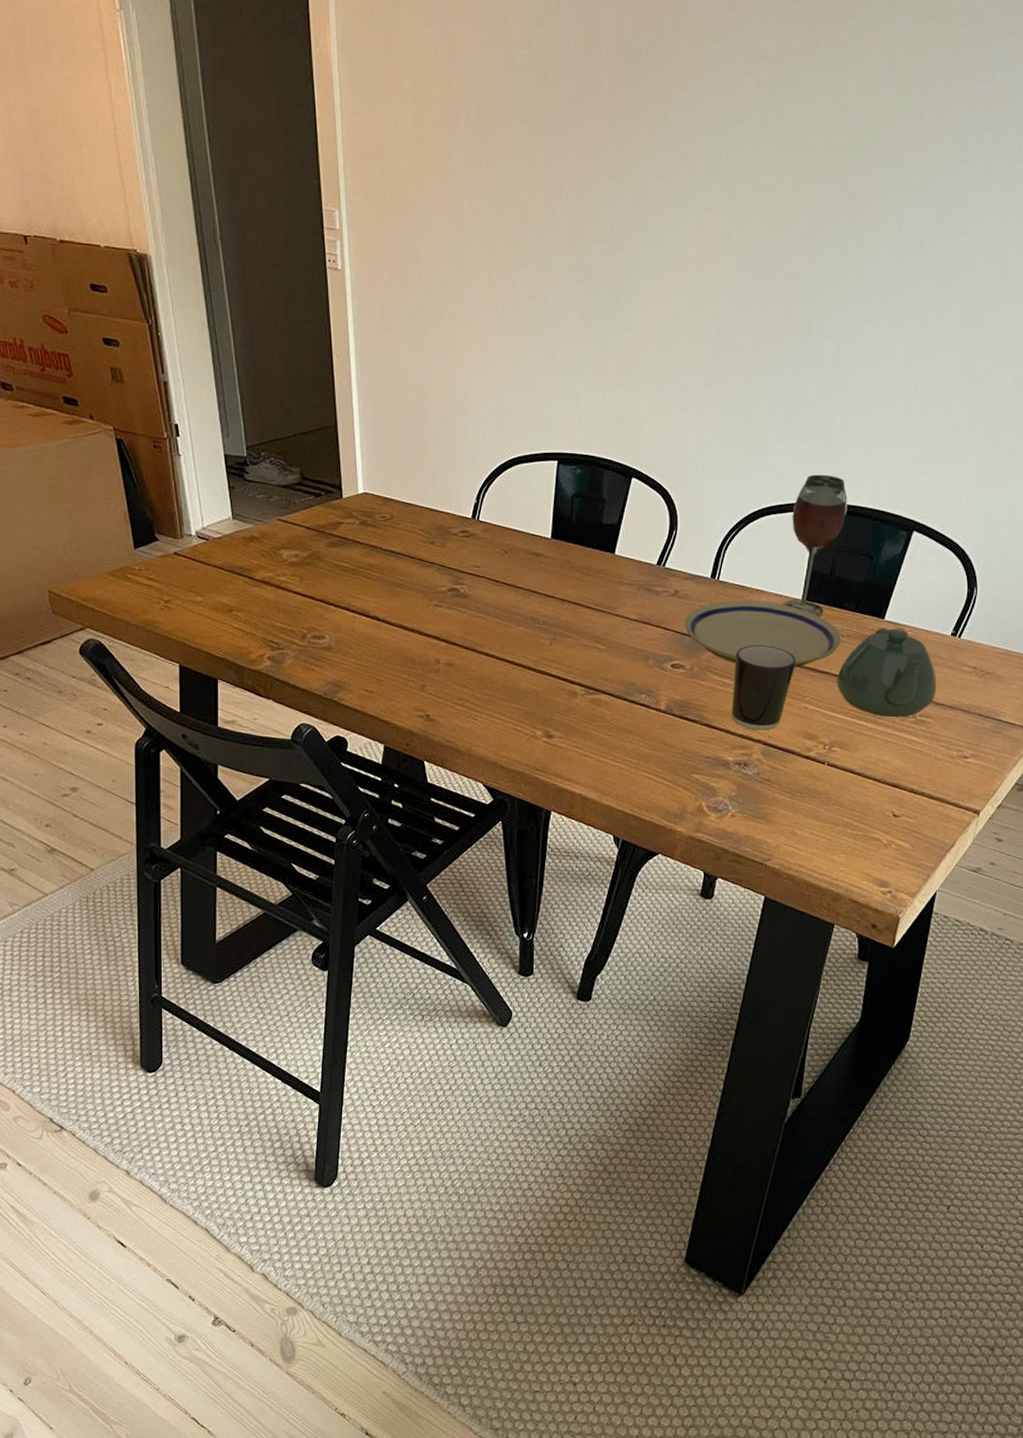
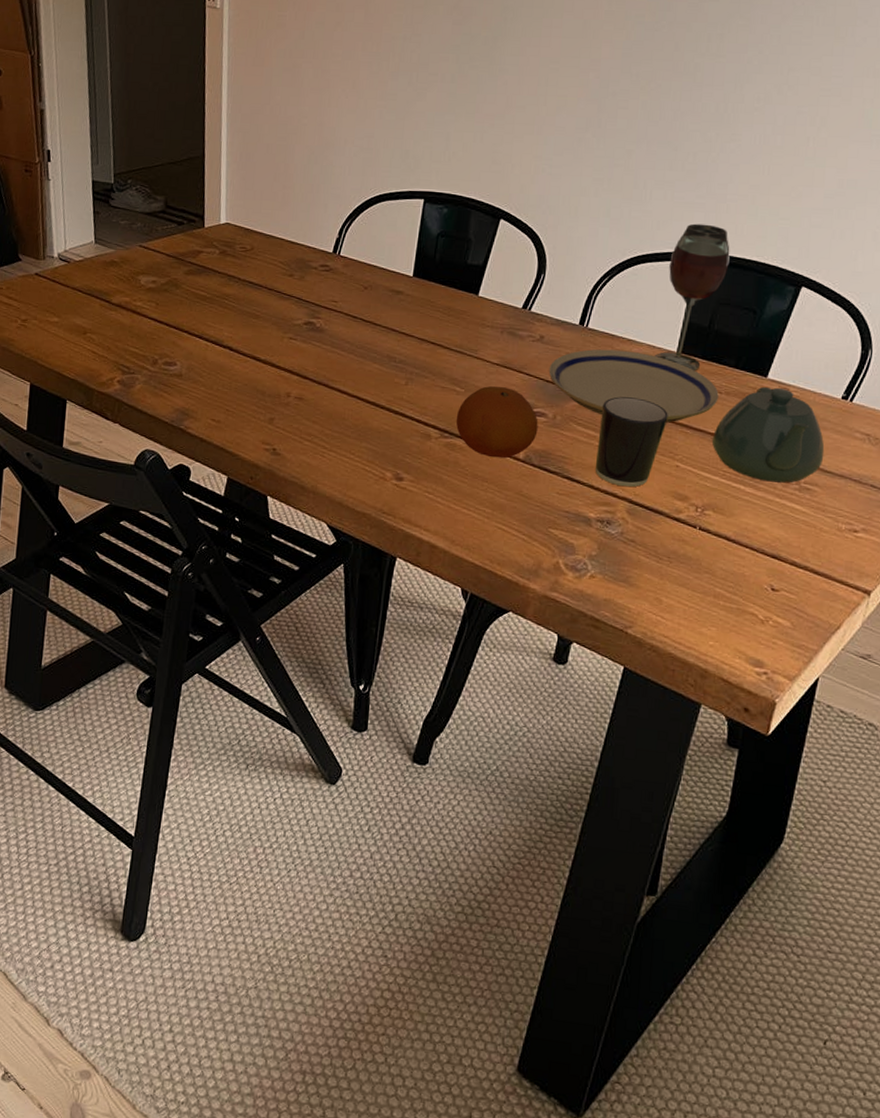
fruit: none [599,642,677,711] -> present [456,386,538,459]

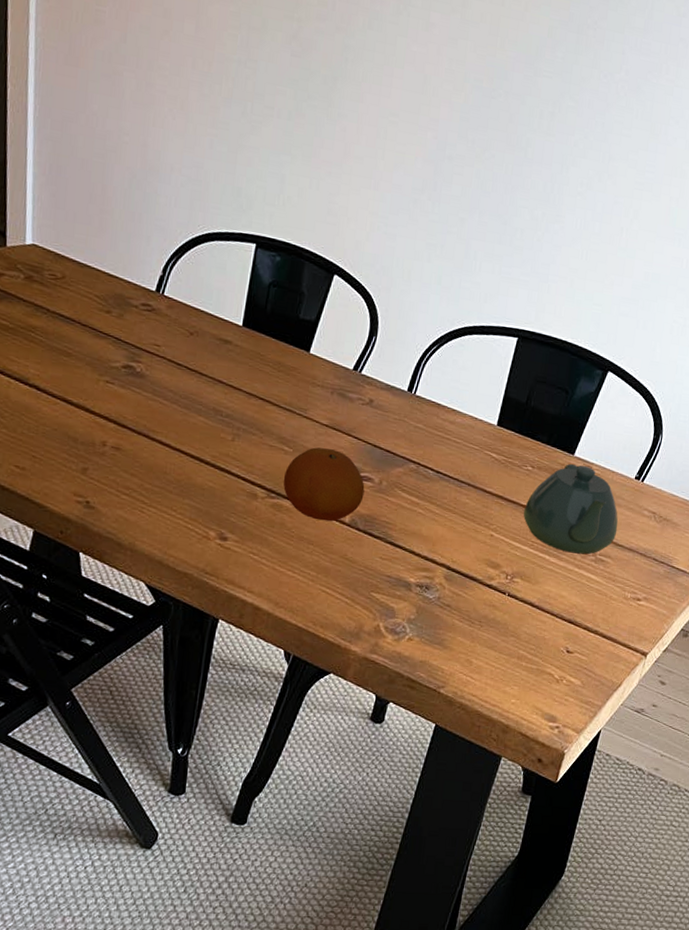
plate: present [548,349,719,423] -> none [376,416,532,494]
mug: present [594,396,668,488] -> none [416,465,486,555]
wineglass: present [655,223,730,371] -> none [477,300,549,445]

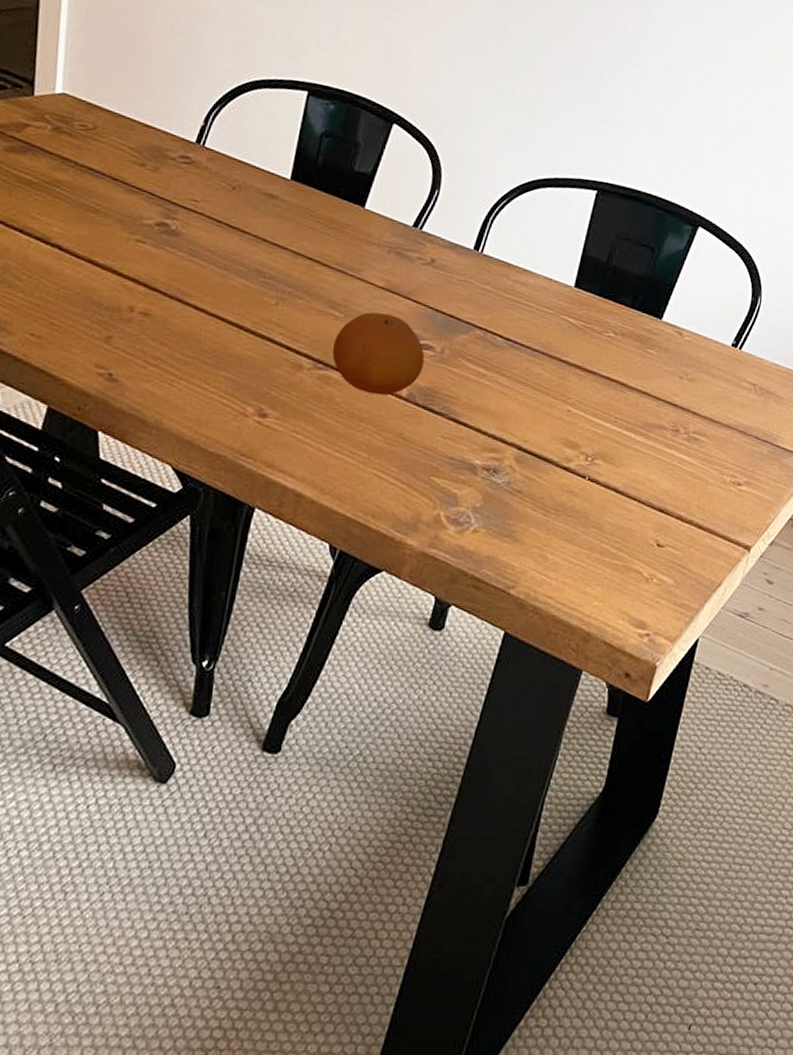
teapot: present [523,463,619,555] -> none [604,329,714,432]

